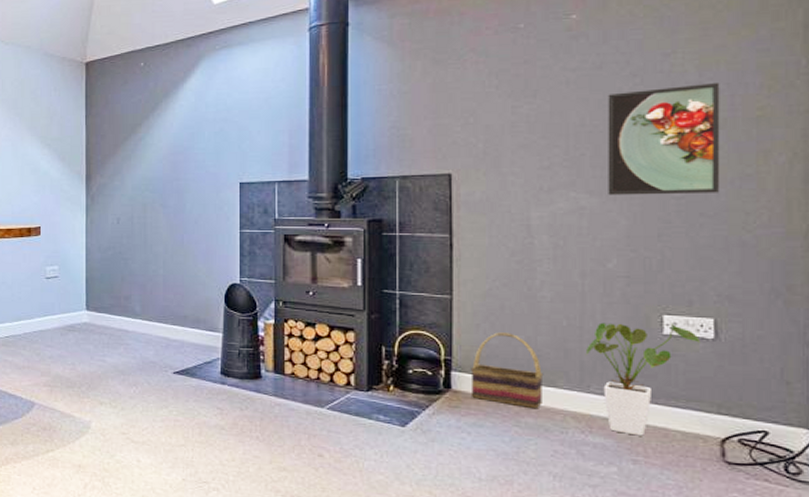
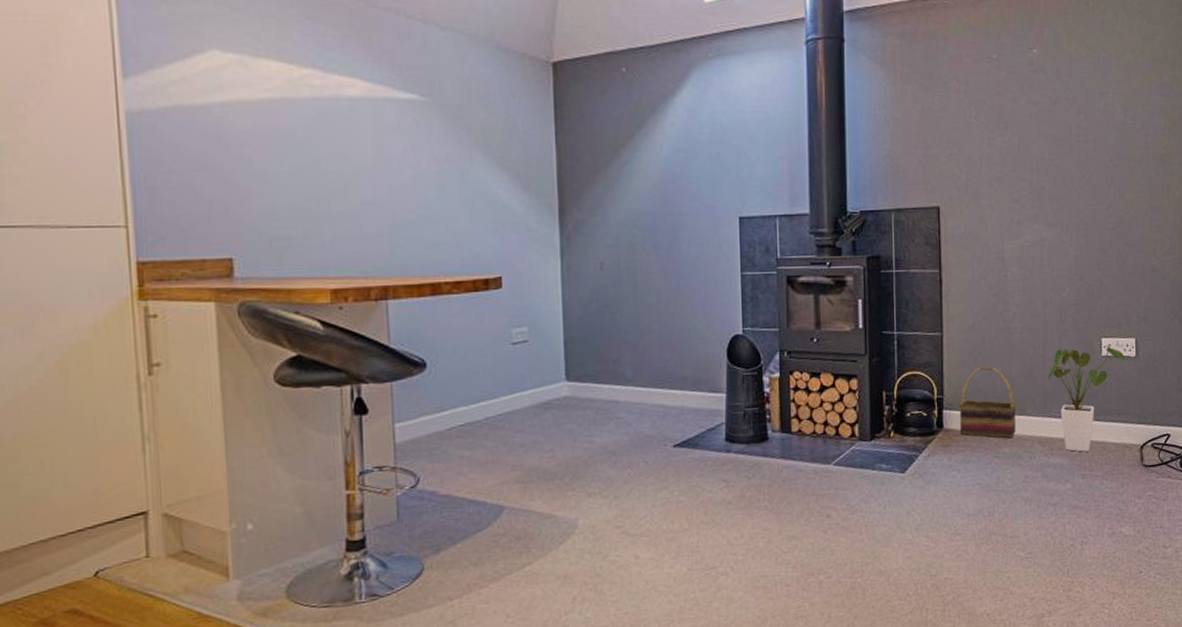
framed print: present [608,83,720,195] -> none [1061,123,1139,227]

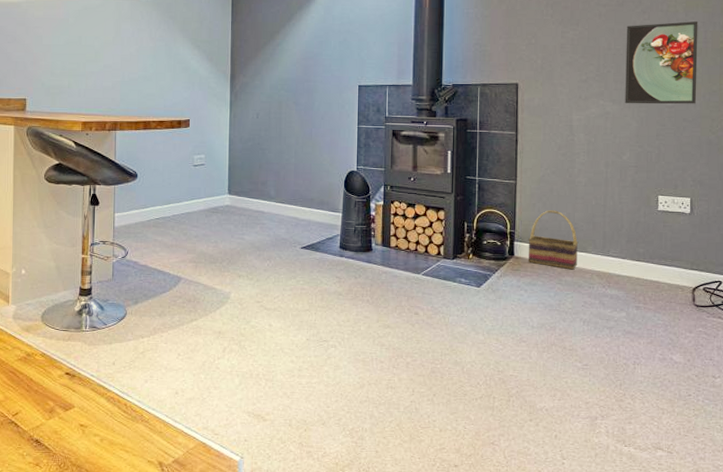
house plant: present [1047,345,1126,452] -> none [607,201,681,288]
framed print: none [1061,123,1139,227] -> present [625,21,698,104]

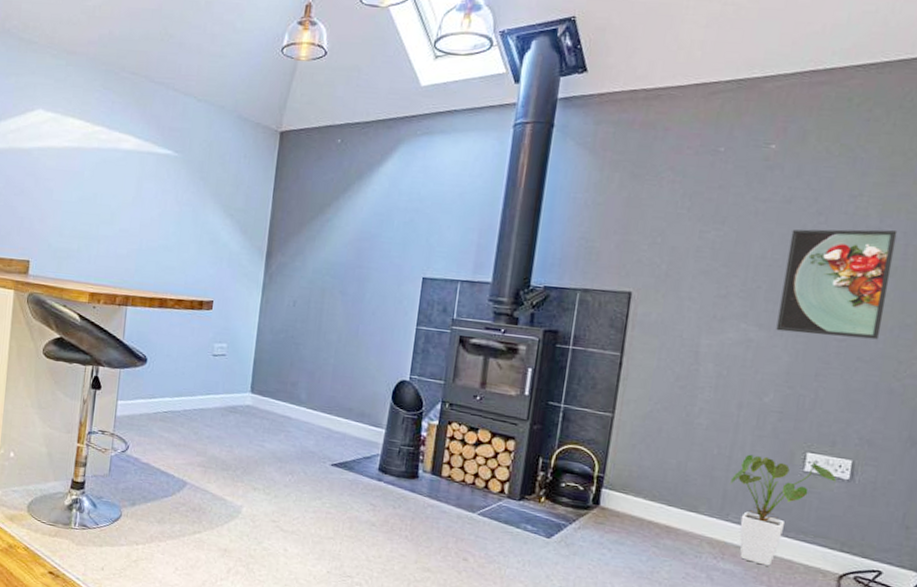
basket: present [528,210,579,270] -> none [618,454,688,532]
house plant: none [607,201,681,288] -> present [729,454,836,566]

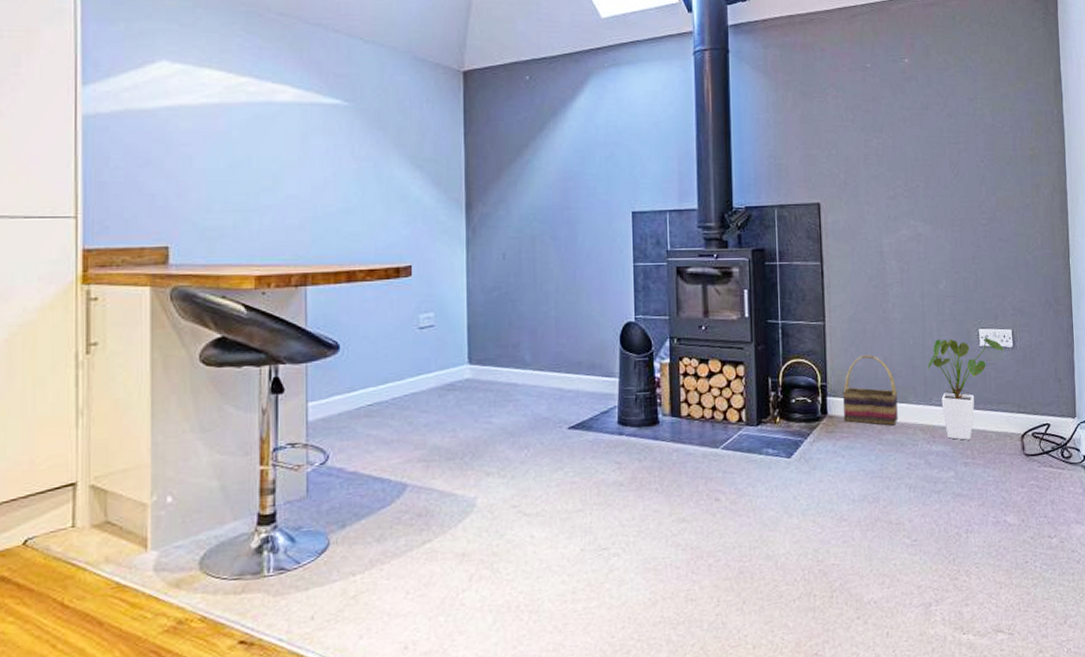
basket: none [618,454,688,532] -> present [842,354,898,426]
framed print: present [776,229,898,340] -> none [933,126,1011,223]

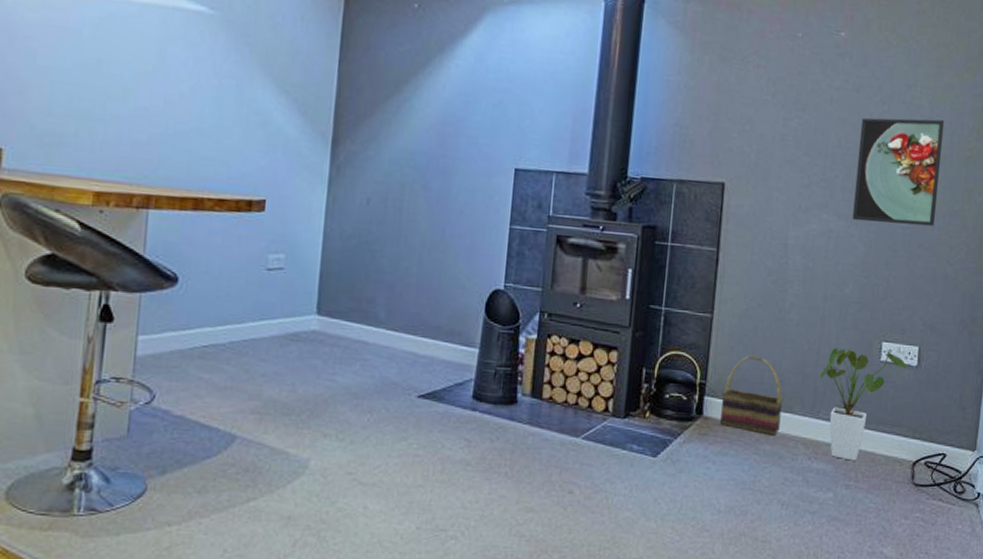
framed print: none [933,126,1011,223] -> present [852,117,945,227]

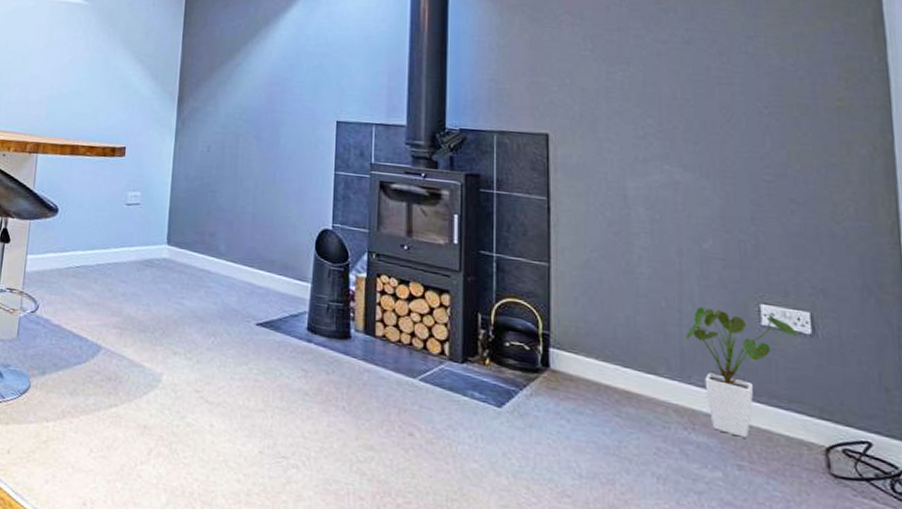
basket: present [720,355,784,436] -> none [569,308,644,398]
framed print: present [852,117,945,227] -> none [697,69,808,180]

